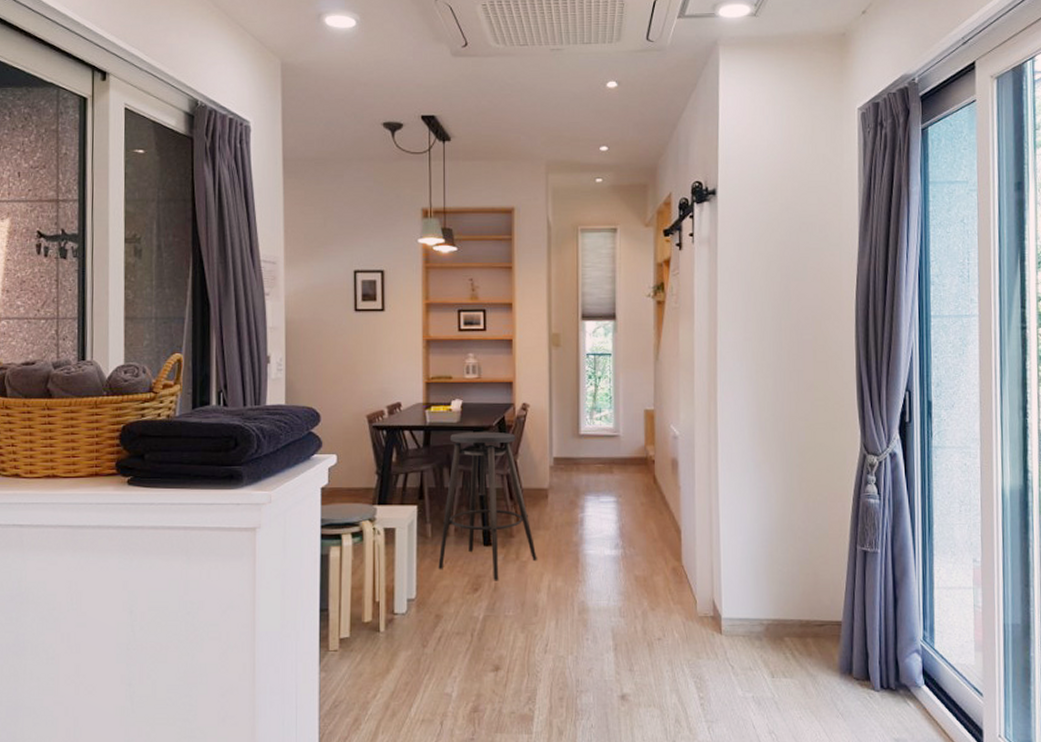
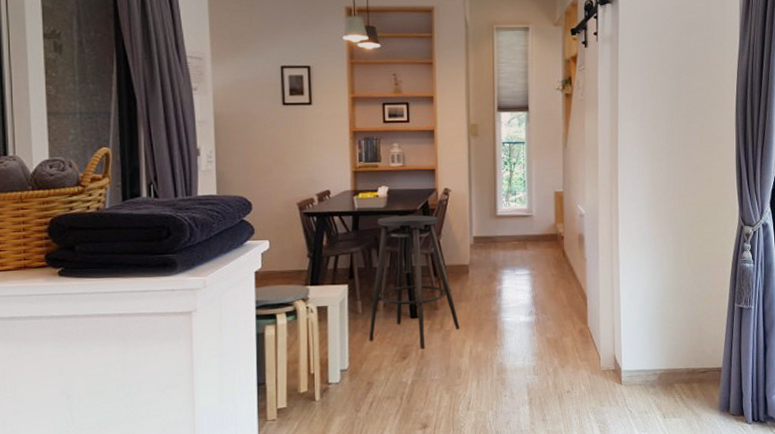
books: none [430,346,455,374] -> present [357,137,381,163]

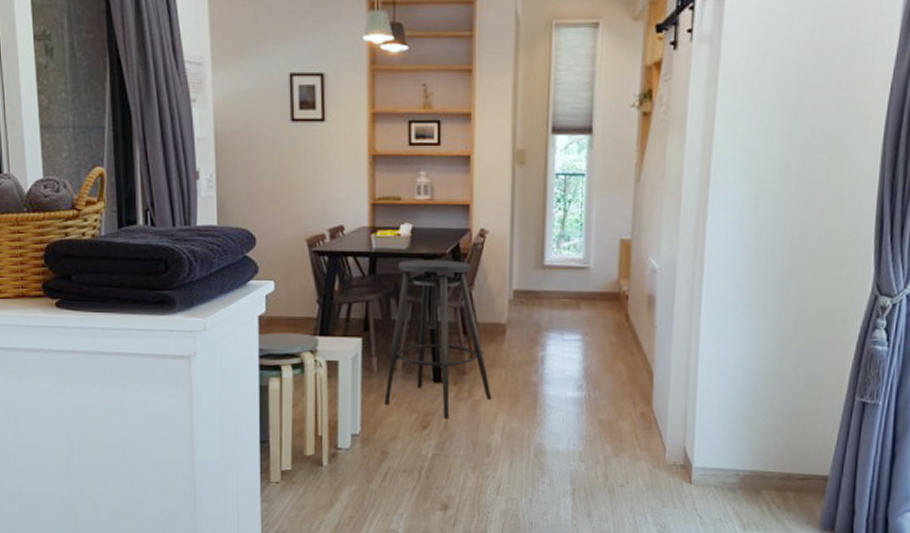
books: present [357,137,381,163] -> none [377,163,405,194]

